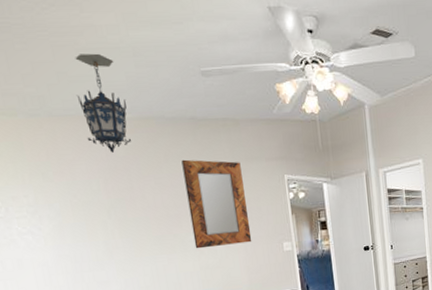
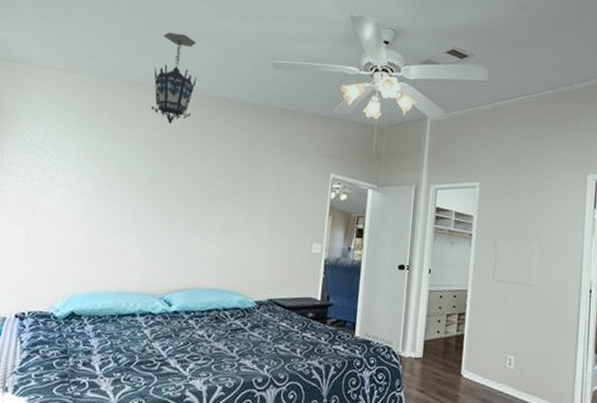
home mirror: present [181,159,252,249] -> none [221,141,289,237]

